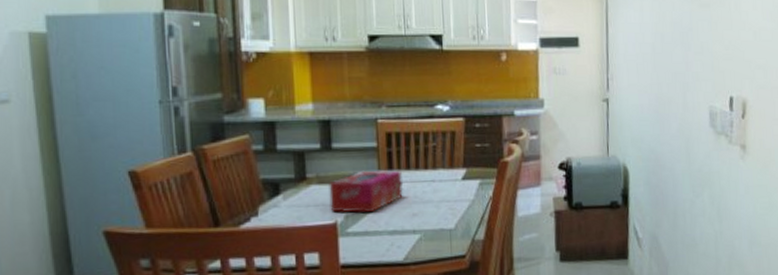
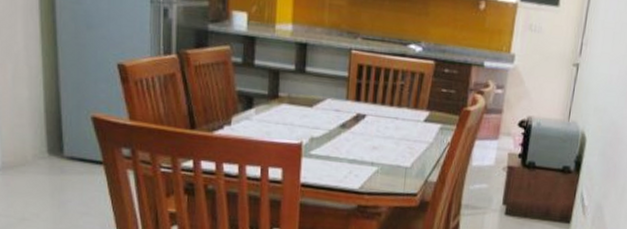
tissue box: present [329,170,403,213] -> none [297,98,368,139]

